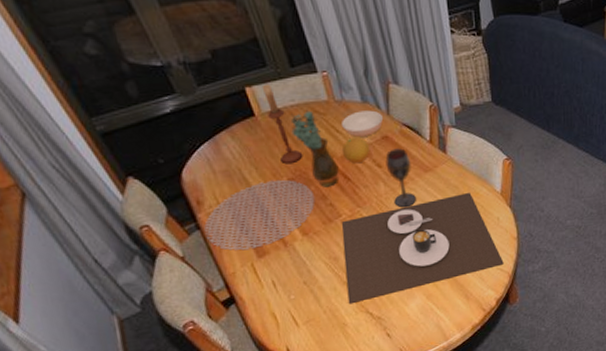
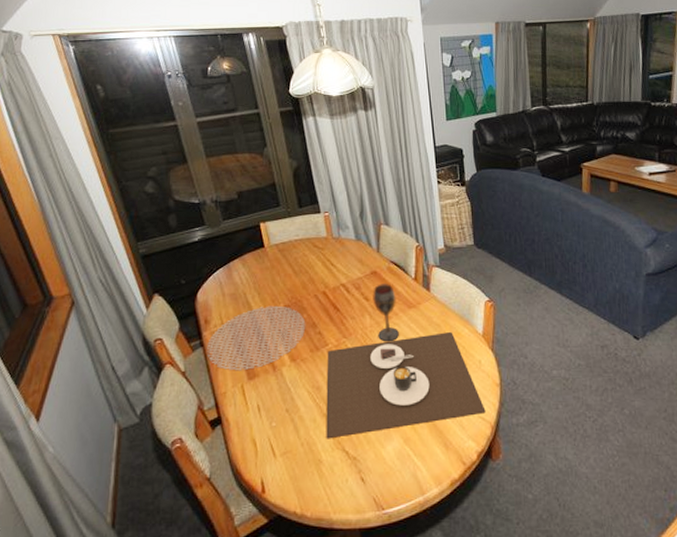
candlestick: present [261,84,303,165] -> none [273,221,300,292]
vase: present [290,109,339,187] -> none [293,244,330,316]
bowl: present [342,110,384,137] -> none [337,247,374,271]
fruit: present [342,137,371,164] -> none [335,271,360,296]

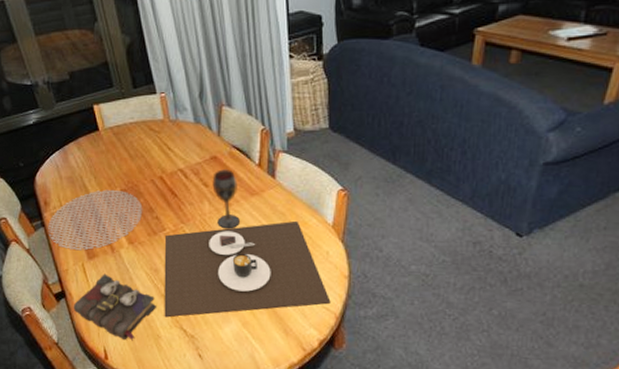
book: none [229,395,318,469] -> present [73,273,156,341]

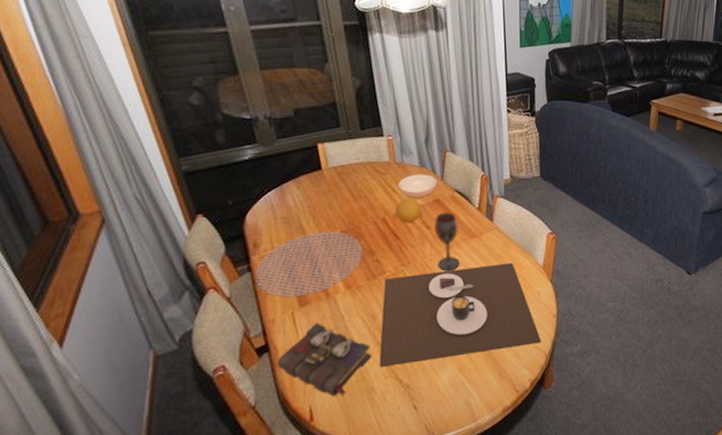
fruit: none [173,155,199,181] -> present [396,198,422,223]
bowl: none [174,131,214,155] -> present [399,174,438,198]

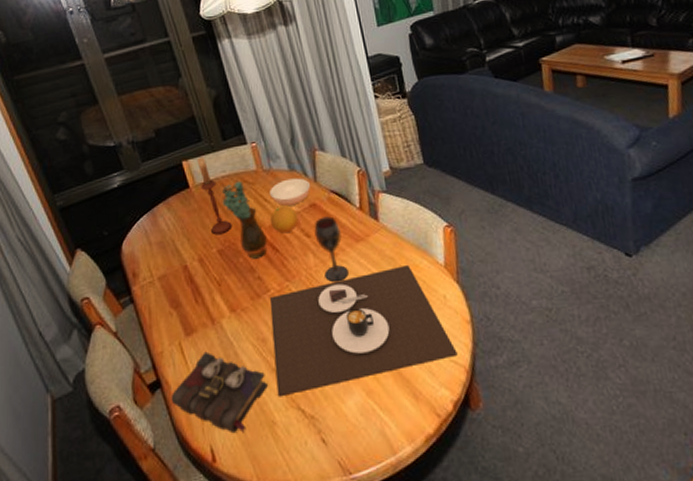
place mat: present [255,231,363,298] -> none [138,251,243,327]
candlestick: none [332,142,359,217] -> present [196,157,233,235]
vase: none [352,168,390,243] -> present [221,179,267,259]

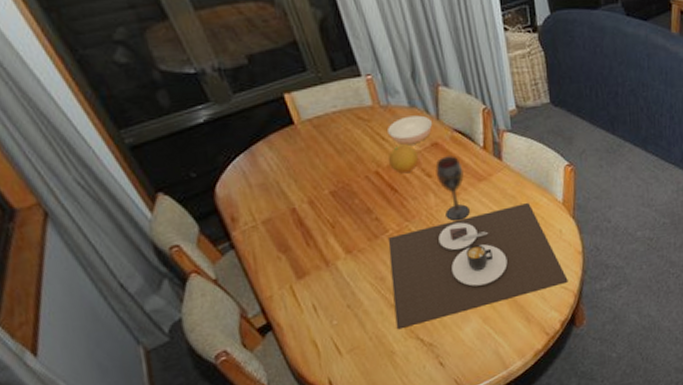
book: present [171,351,268,434] -> none [283,292,386,366]
candlestick: present [196,157,233,235] -> none [301,89,346,176]
vase: present [221,179,267,259] -> none [332,115,385,200]

